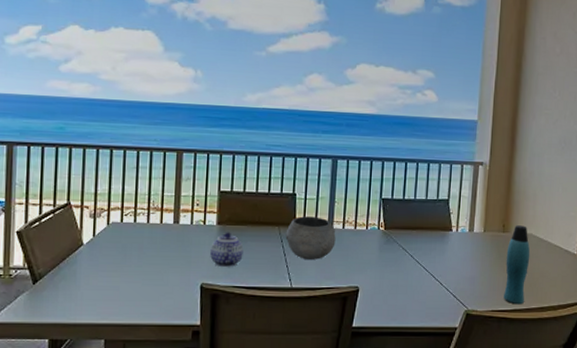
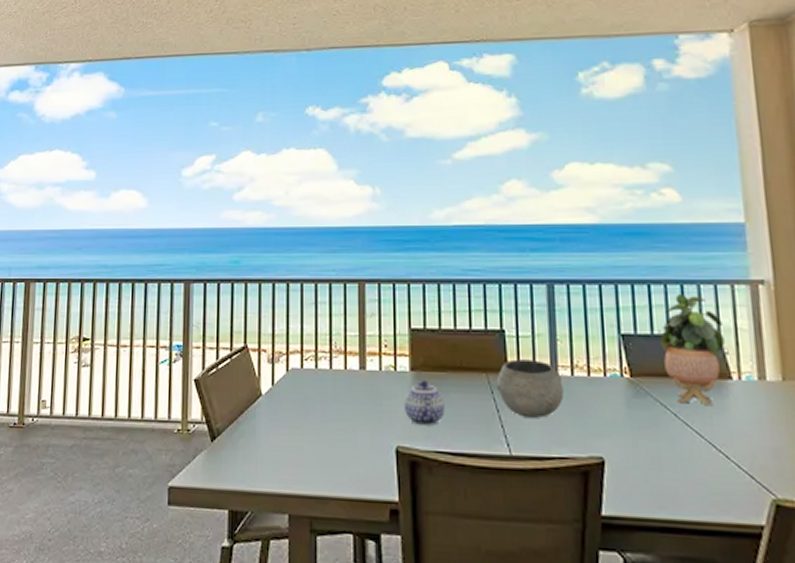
potted plant: none [409,170,452,250] -> present [660,294,726,407]

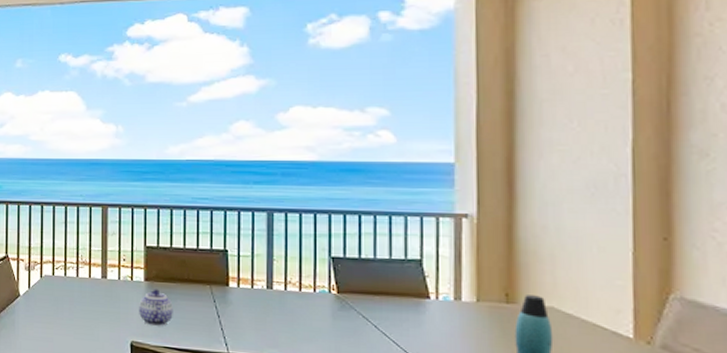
bowl: present [496,359,564,418] -> none [218,274,277,324]
potted plant: present [660,294,726,407] -> none [367,224,427,321]

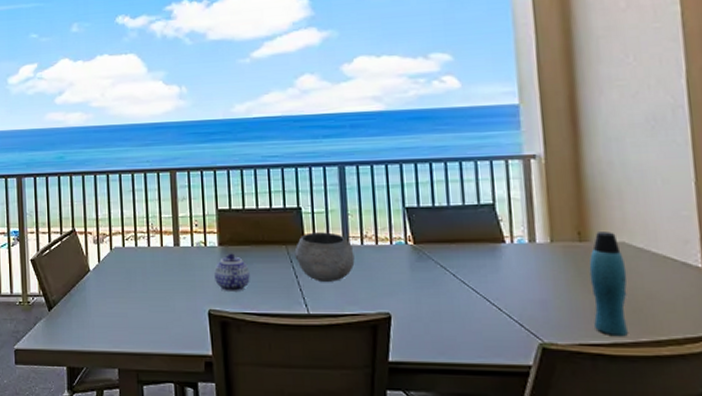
bowl: none [218,274,277,324] -> present [294,232,355,282]

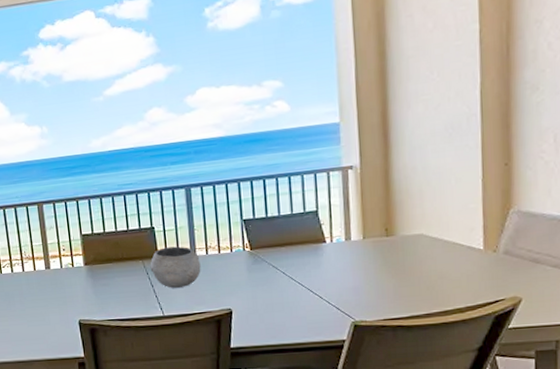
teapot: present [214,253,250,293] -> none [82,271,113,304]
bottle: present [589,232,628,337] -> none [393,226,424,311]

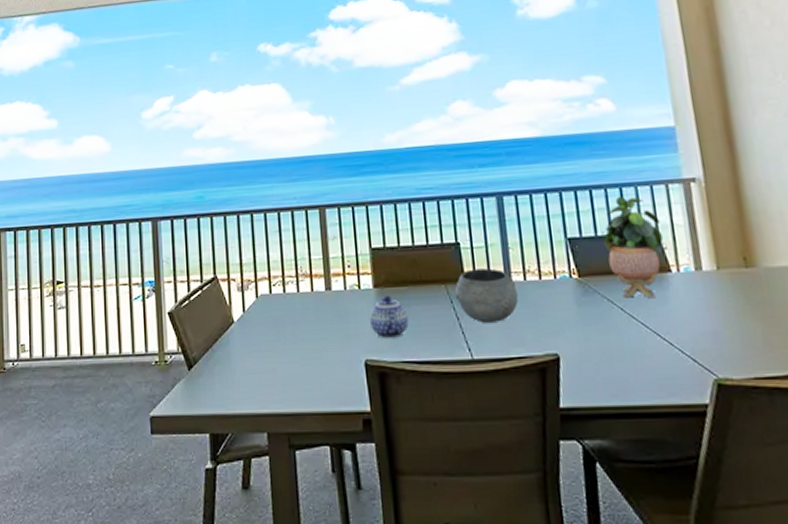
teapot: none [82,271,113,304] -> present [370,295,409,340]
potted plant: none [273,184,322,265] -> present [604,197,664,299]

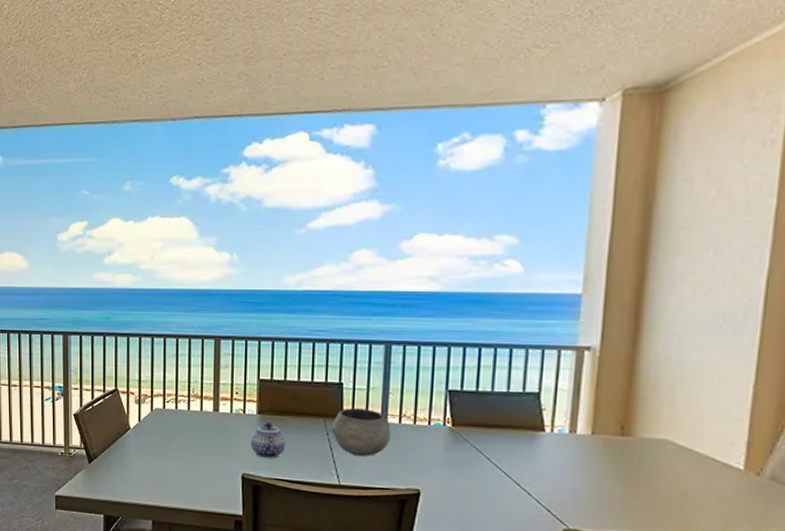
potted plant: present [604,197,664,299] -> none [484,357,545,453]

